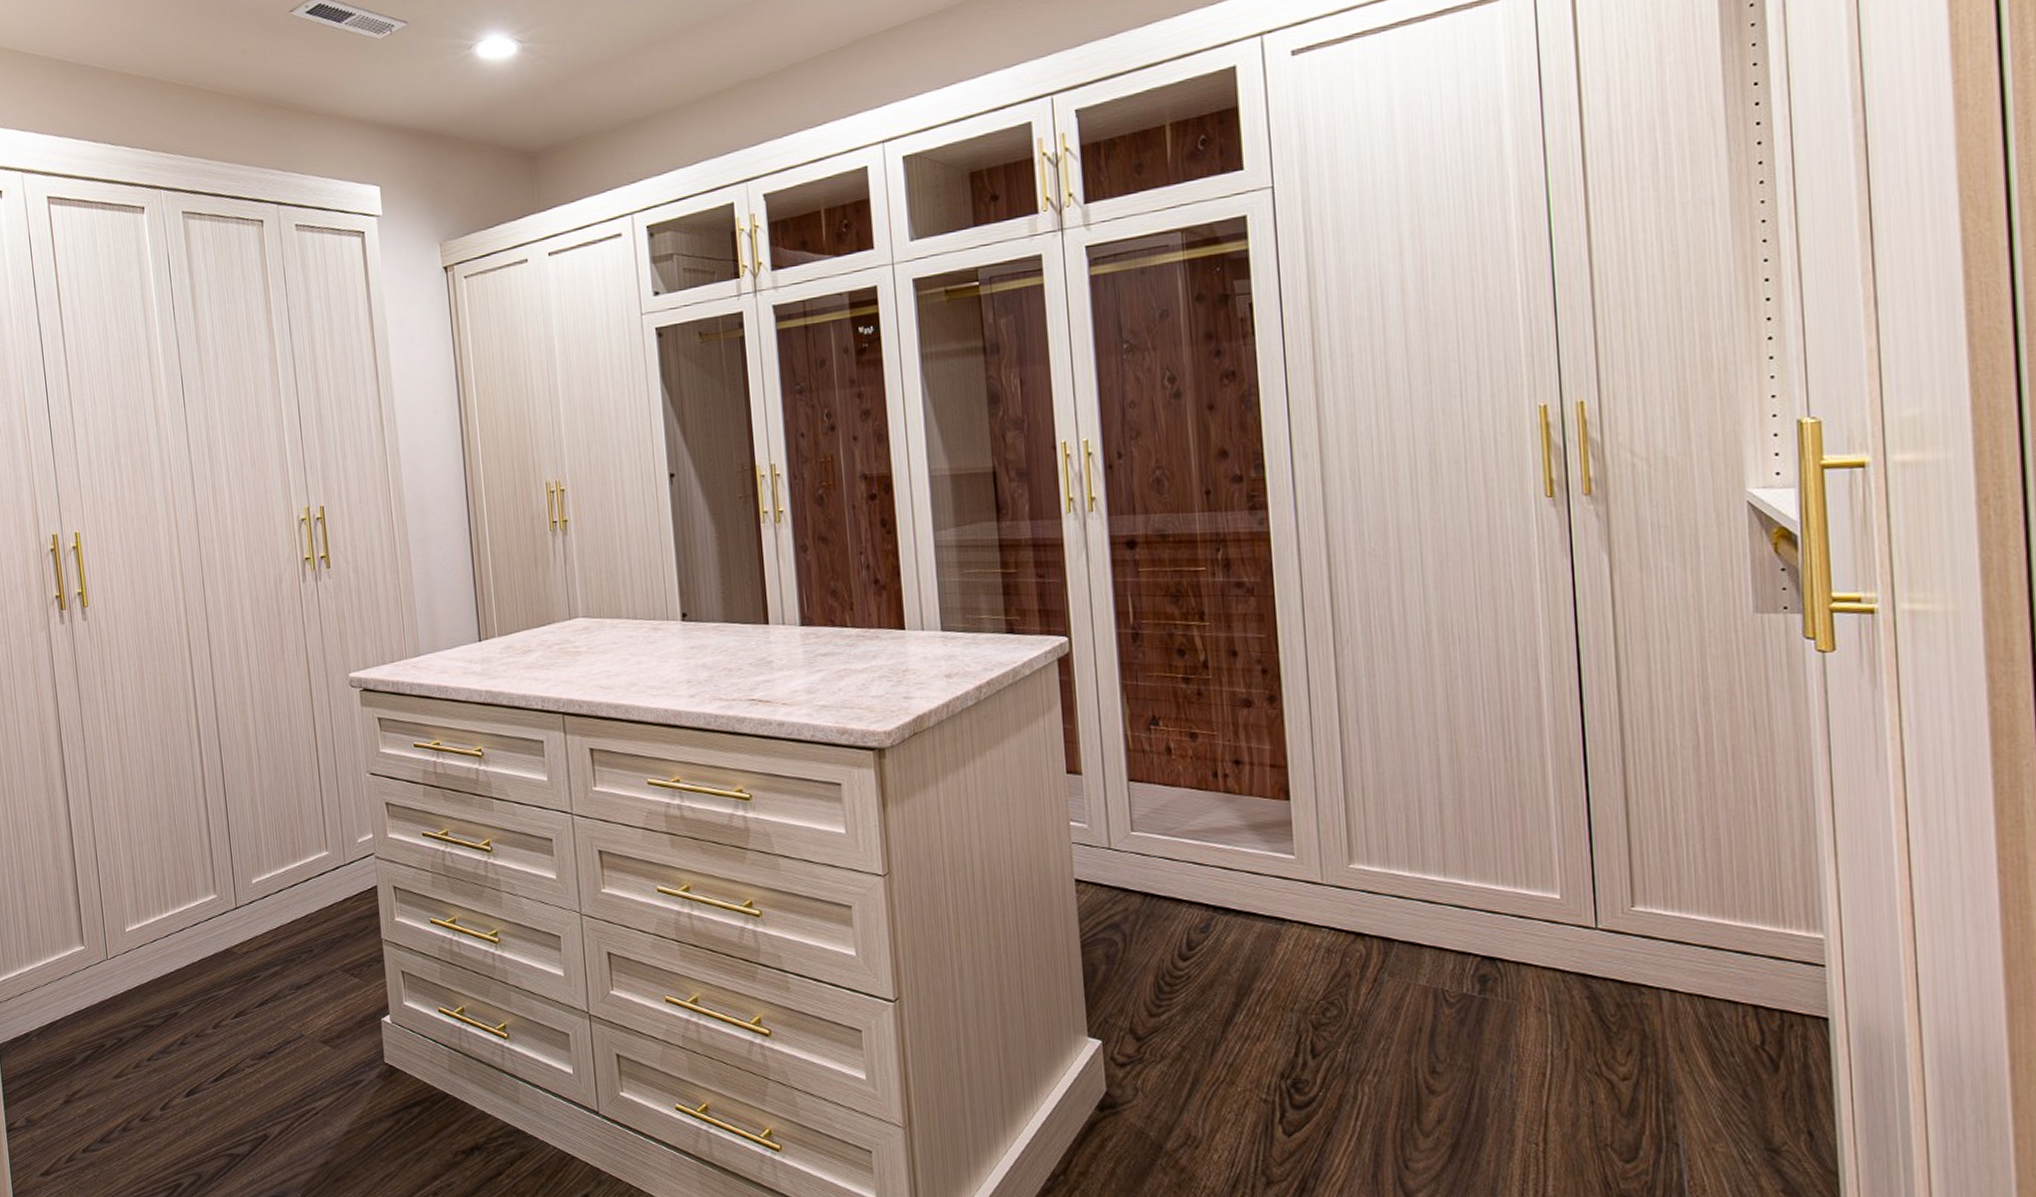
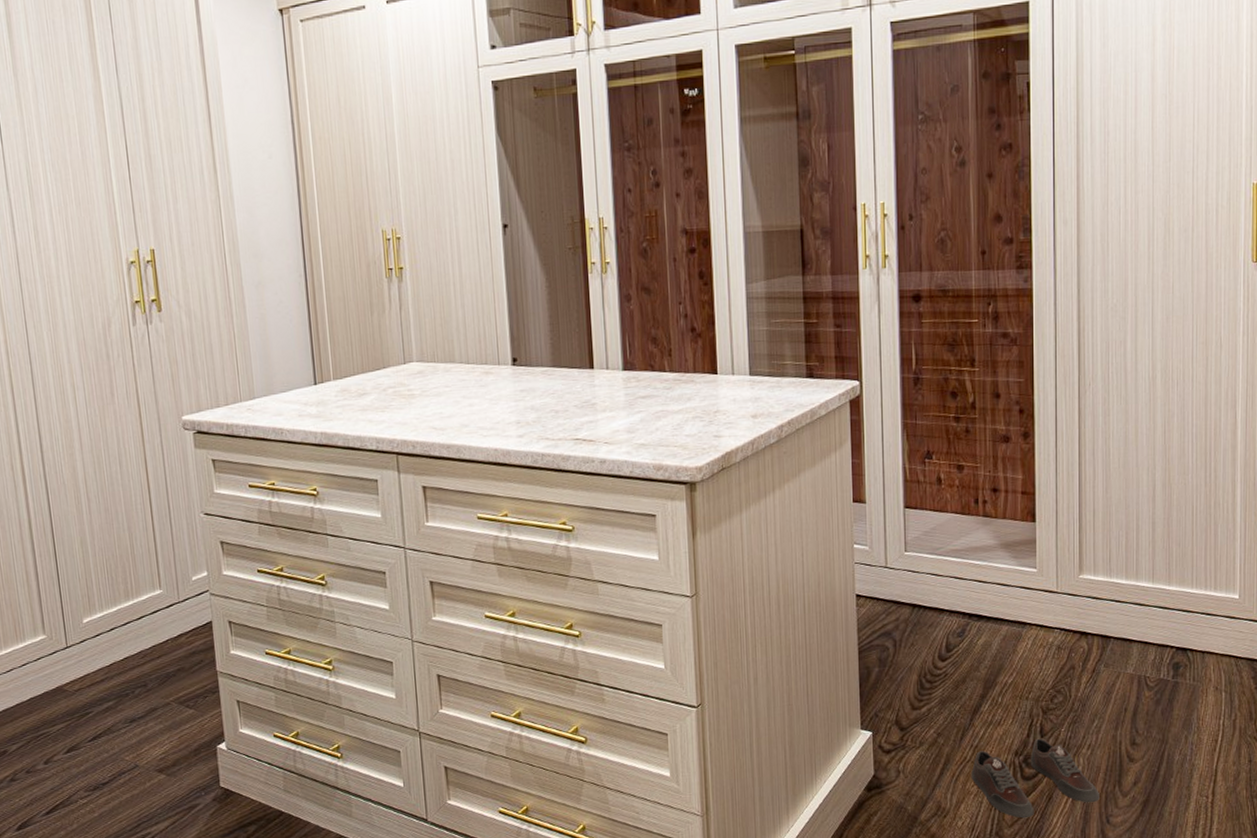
shoe: none [1226,1059,1394,1156] -> present [971,738,1100,819]

